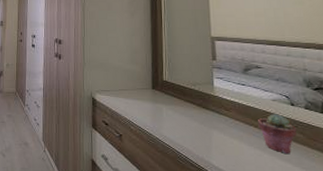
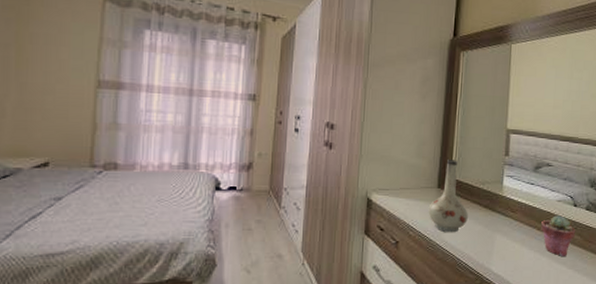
vase: none [145,64,183,128] -> present [428,158,468,233]

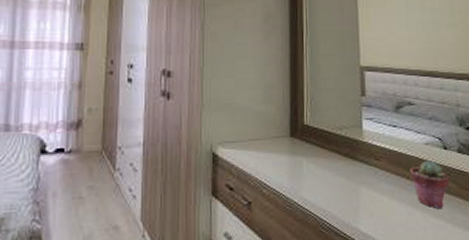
vase: present [428,158,468,233] -> none [282,102,327,189]

